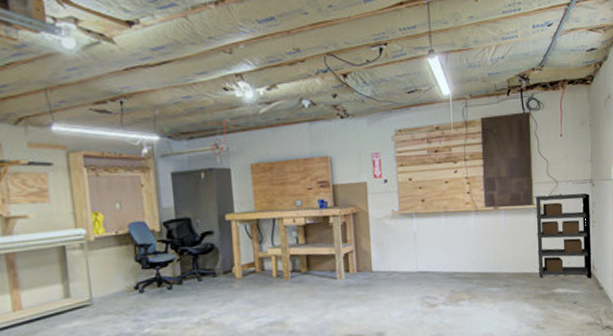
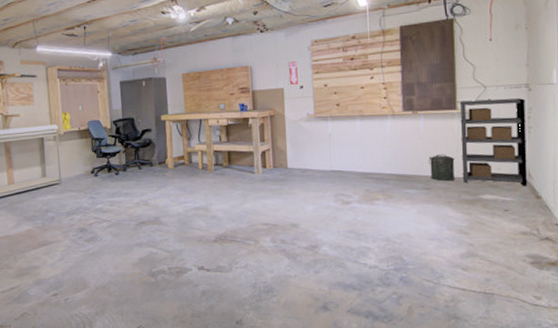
canister: none [508,250,532,278] -> present [427,154,455,182]

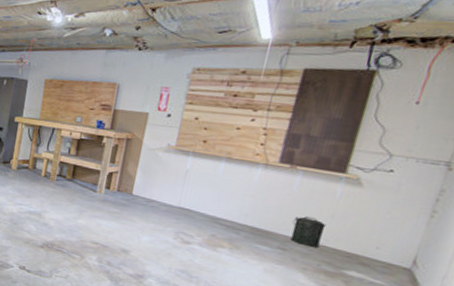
shelving unit: present [459,98,528,186] -> none [328,165,439,274]

